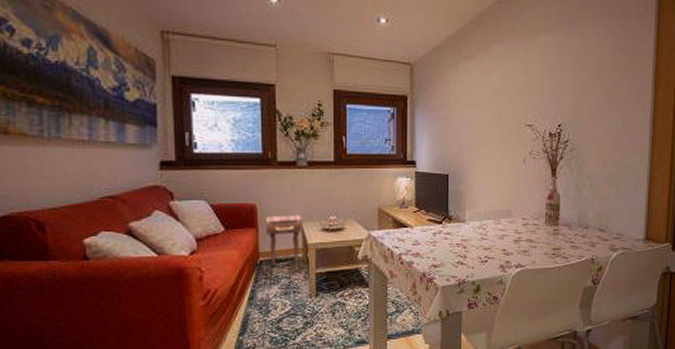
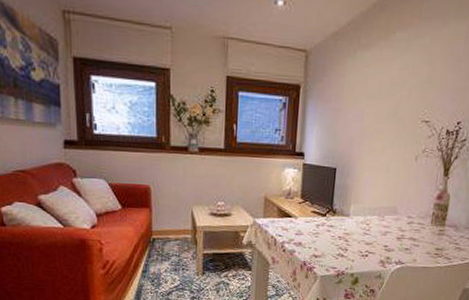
nightstand: present [266,215,303,267] -> none [159,197,193,245]

